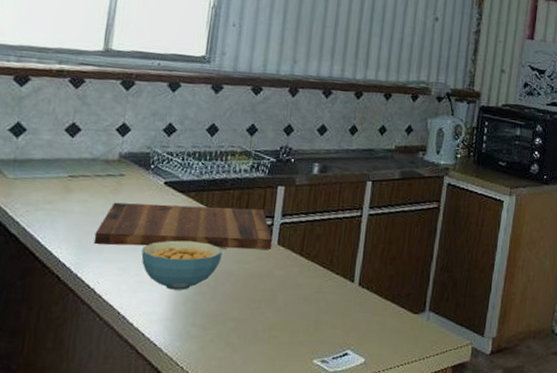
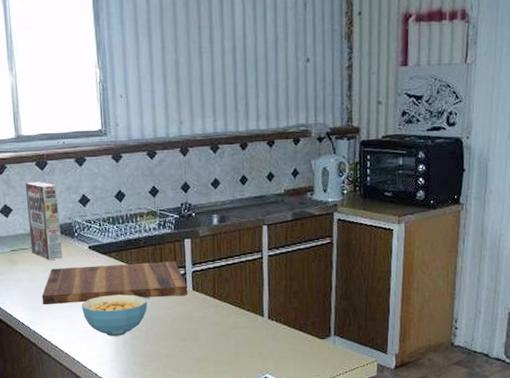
cereal box: none [93,101,141,193] -> present [25,181,62,261]

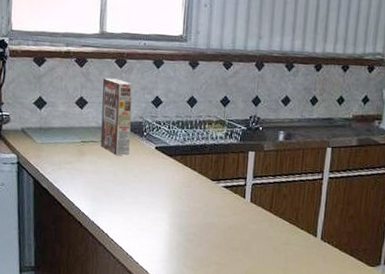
cutting board: present [41,261,188,305] -> none [104,164,246,206]
cereal bowl: present [81,294,148,336] -> none [141,196,205,238]

